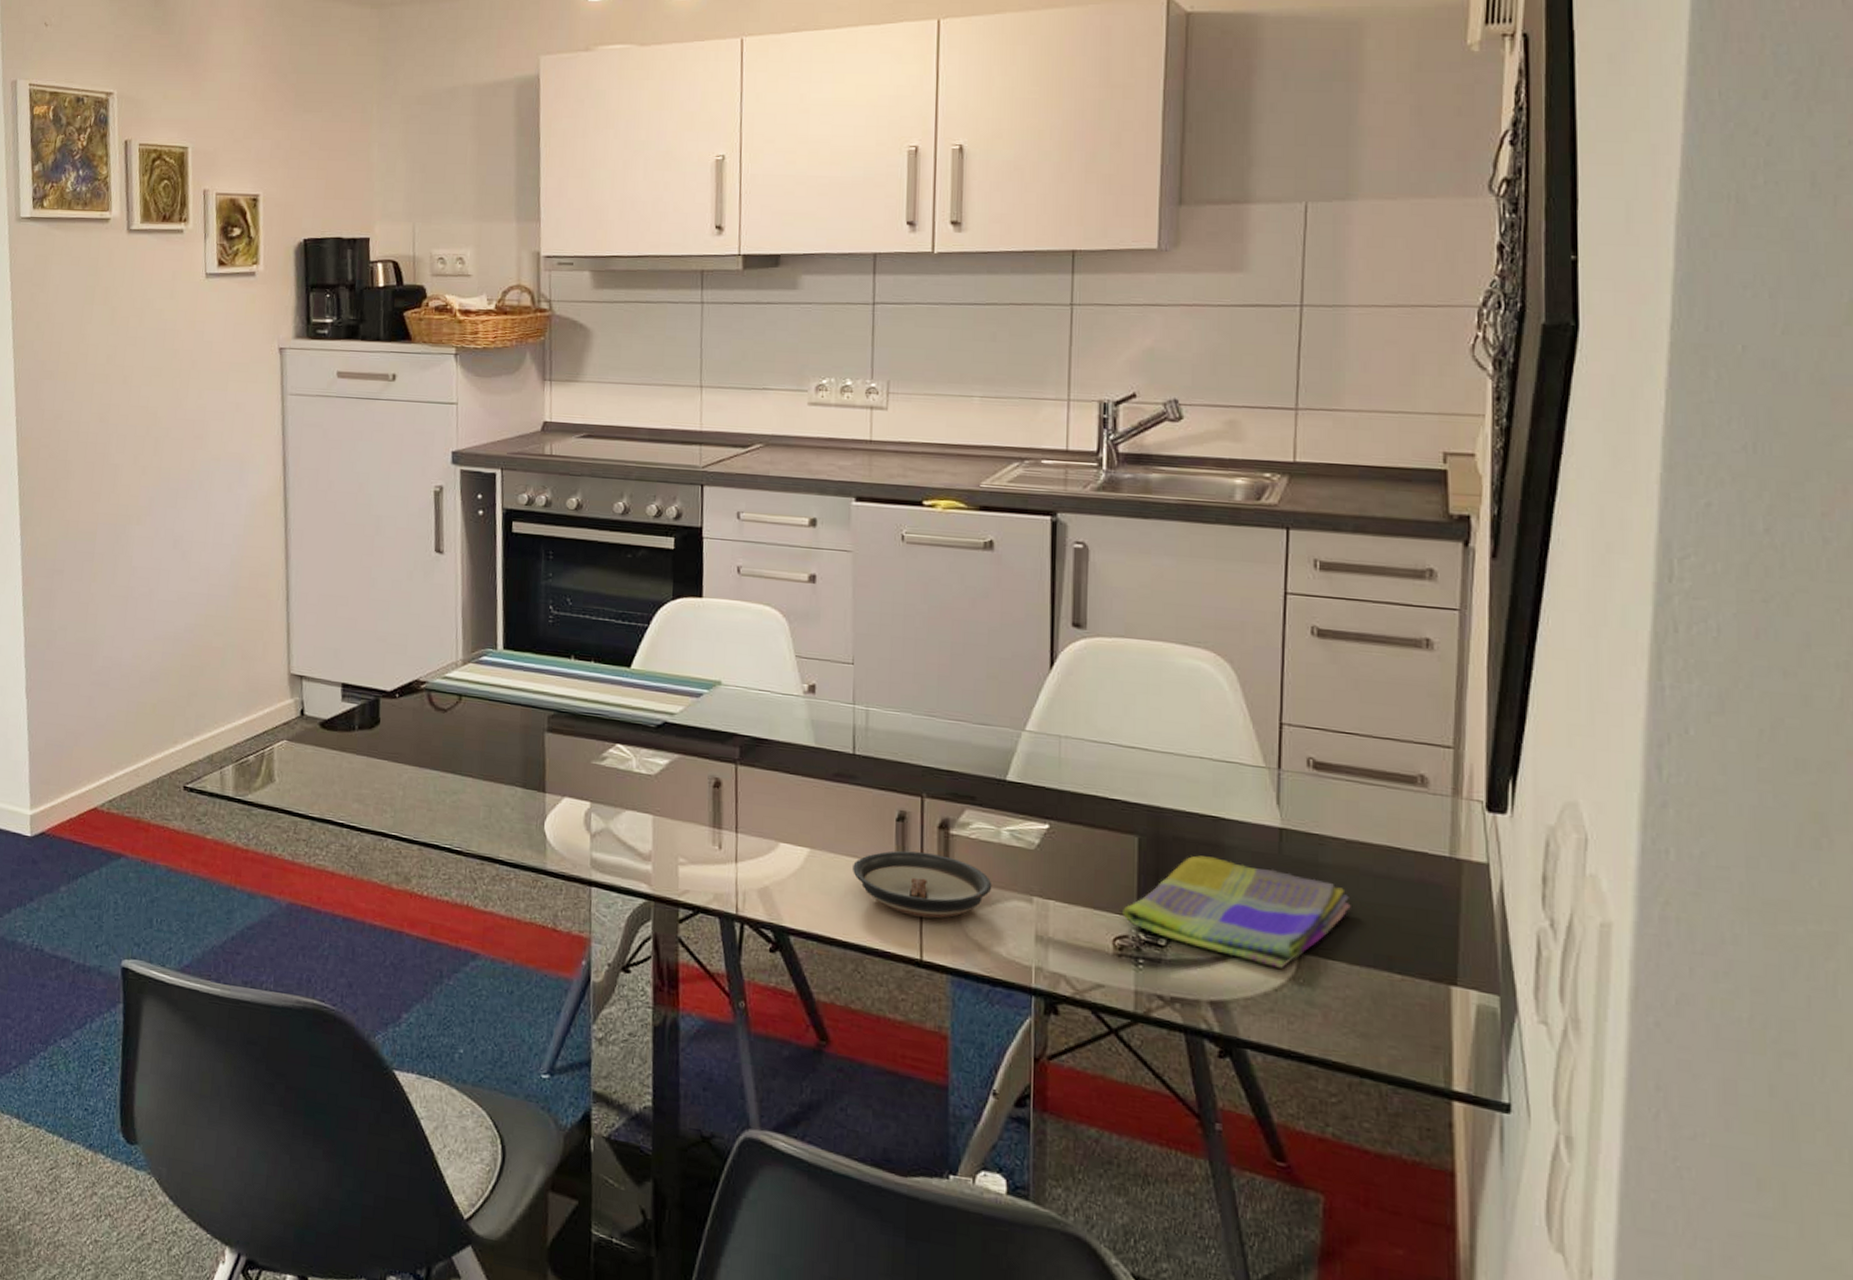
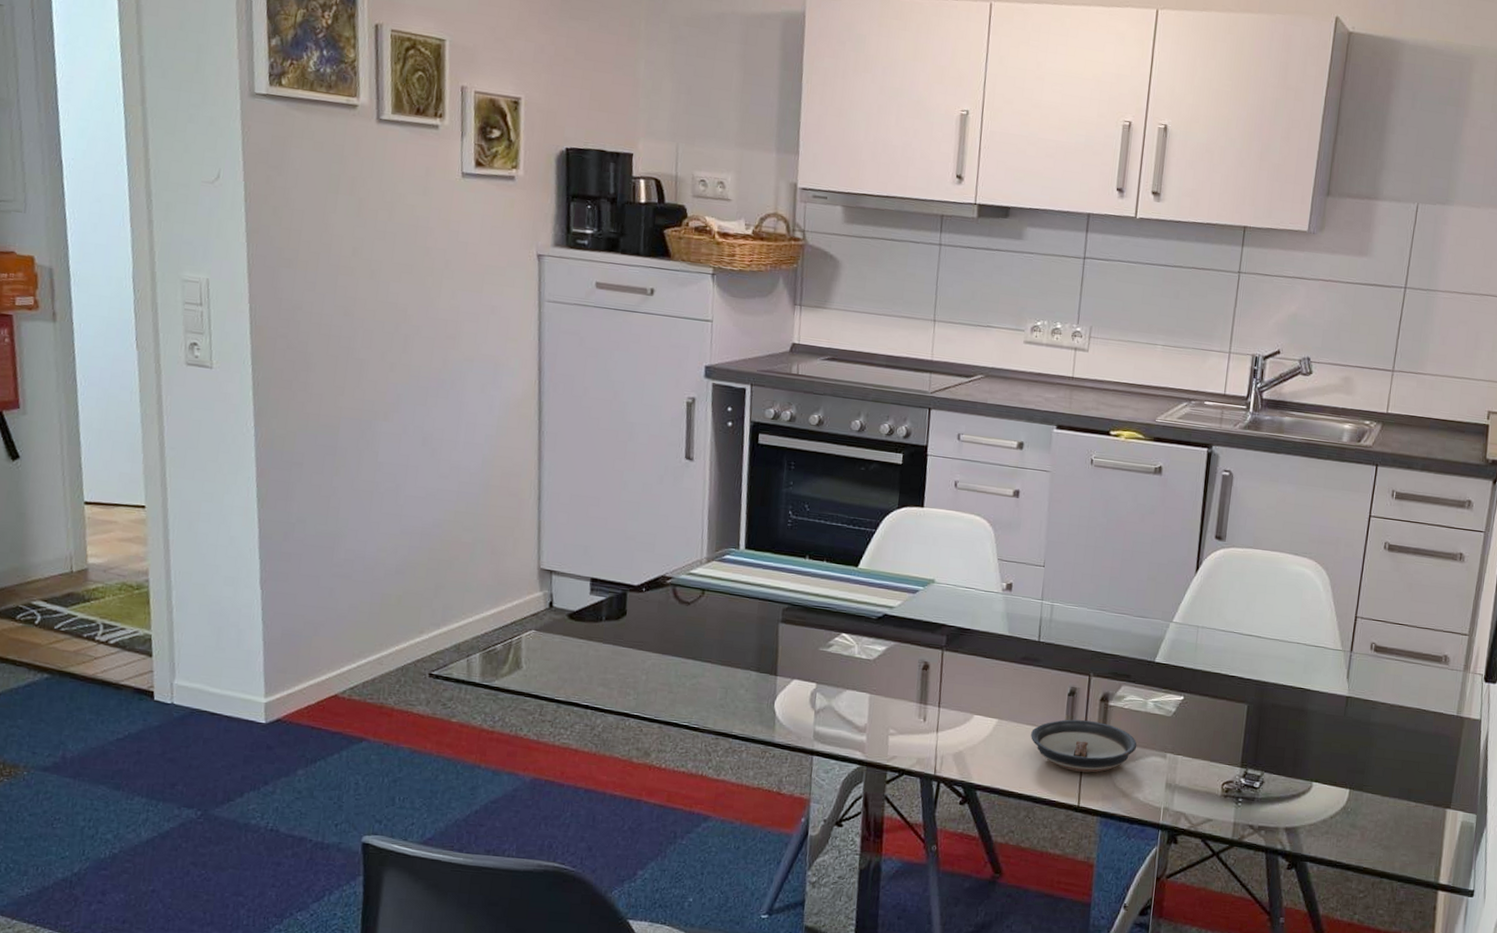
dish towel: present [1122,855,1351,969] -> none [1231,718,1388,801]

